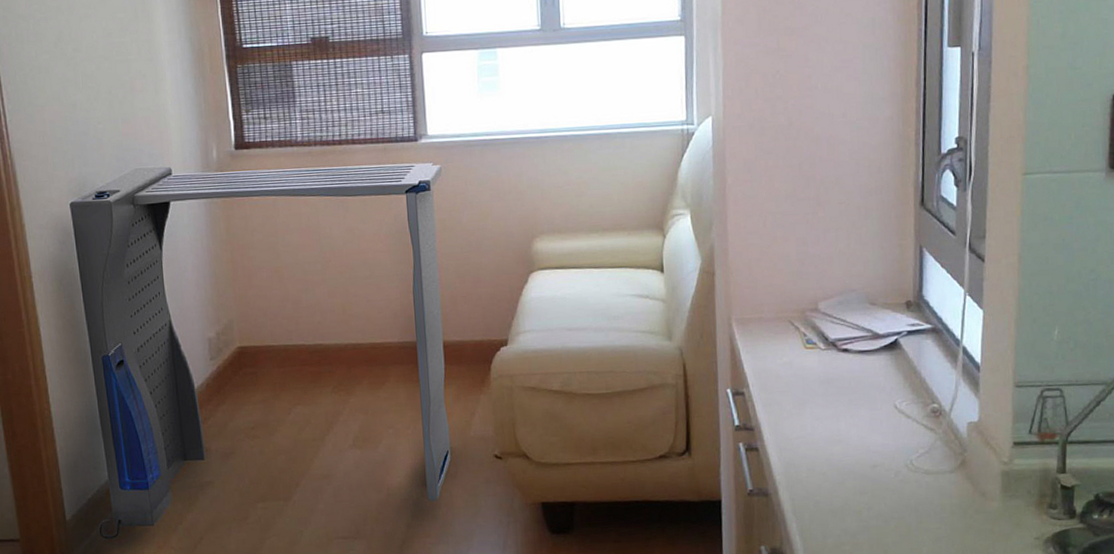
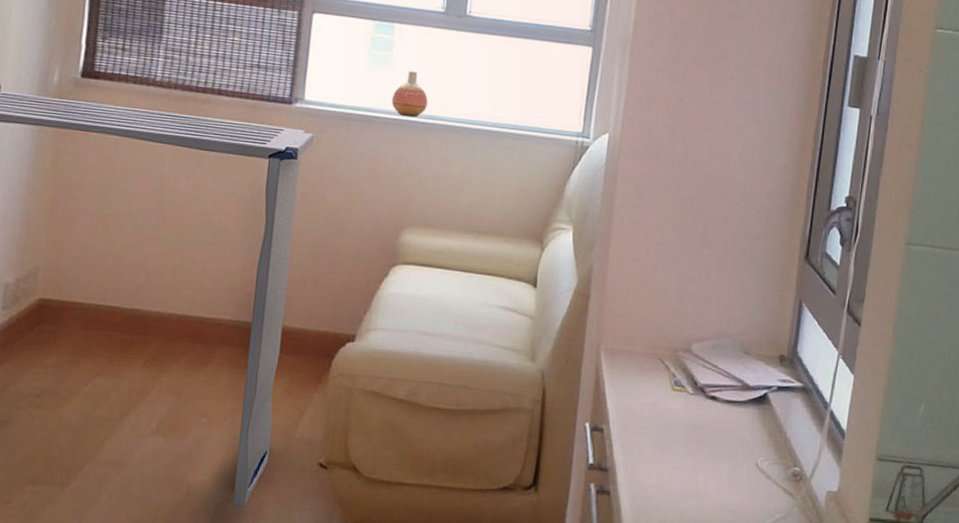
vase: none [505,90,538,135] -> present [392,70,428,118]

